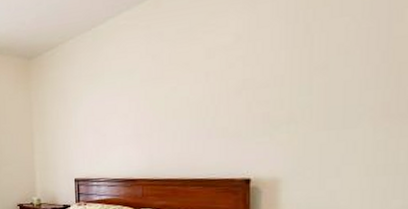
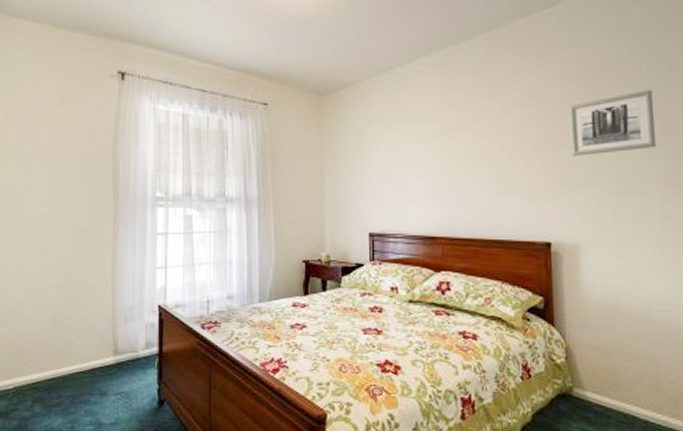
wall art: none [277,18,376,95] -> present [569,90,657,156]

